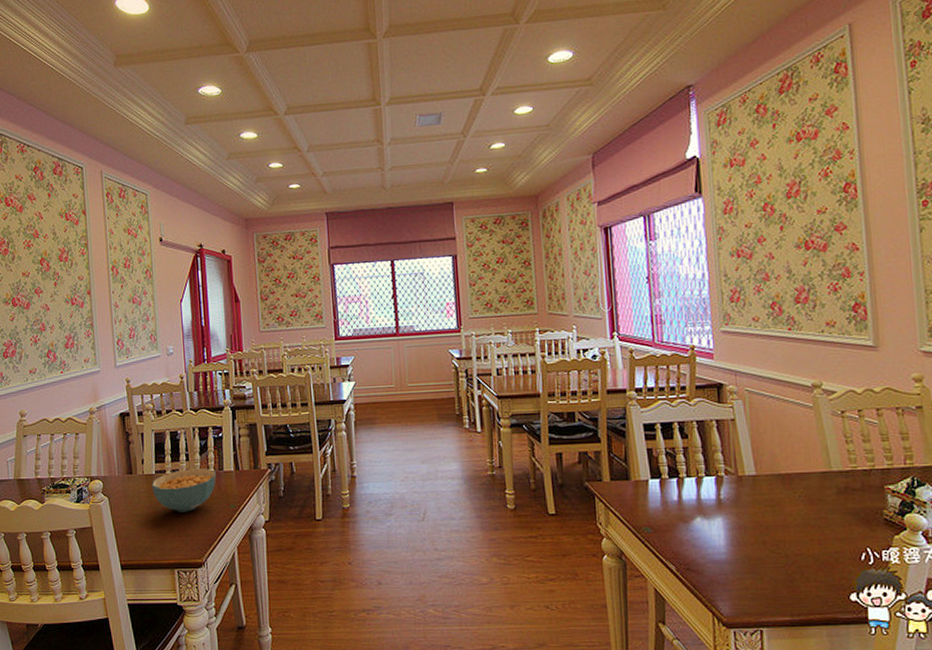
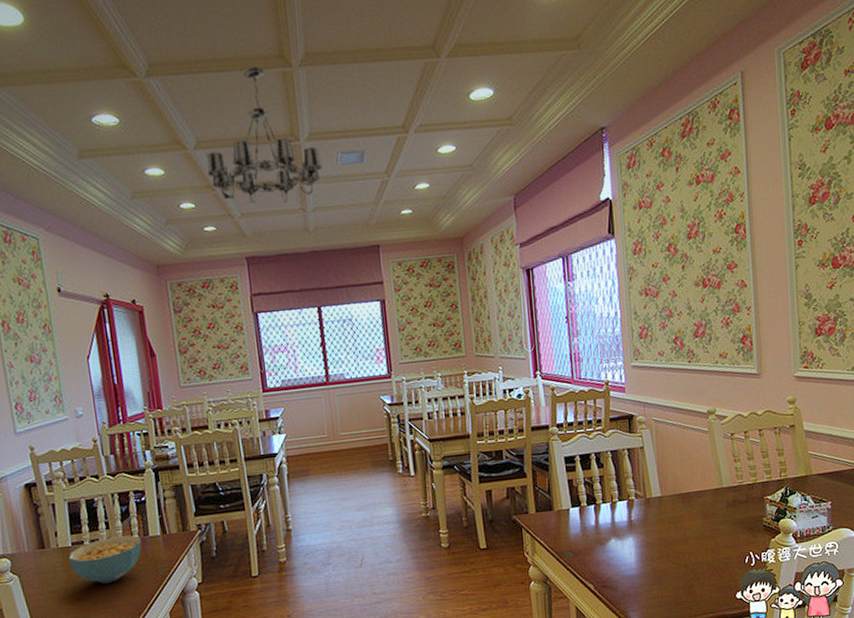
chandelier: none [295,39,401,164] -> present [206,66,323,204]

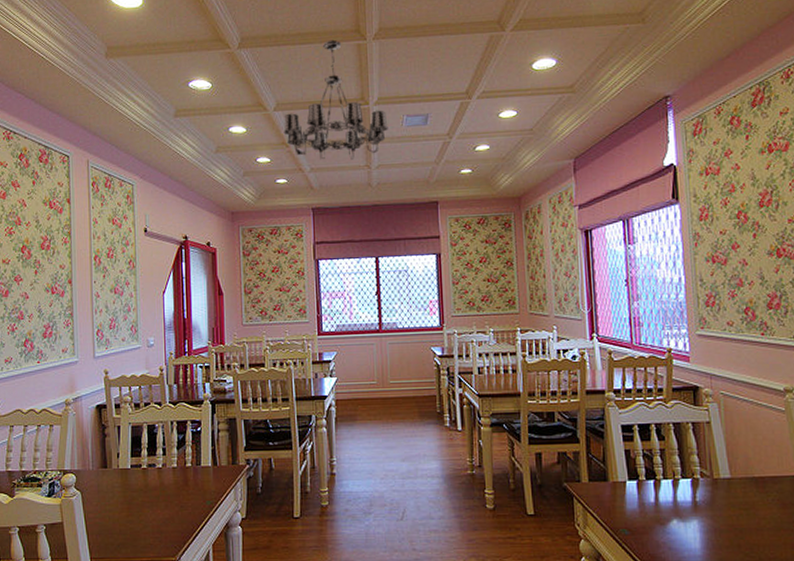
cereal bowl: present [69,535,142,584] -> none [127,463,193,508]

